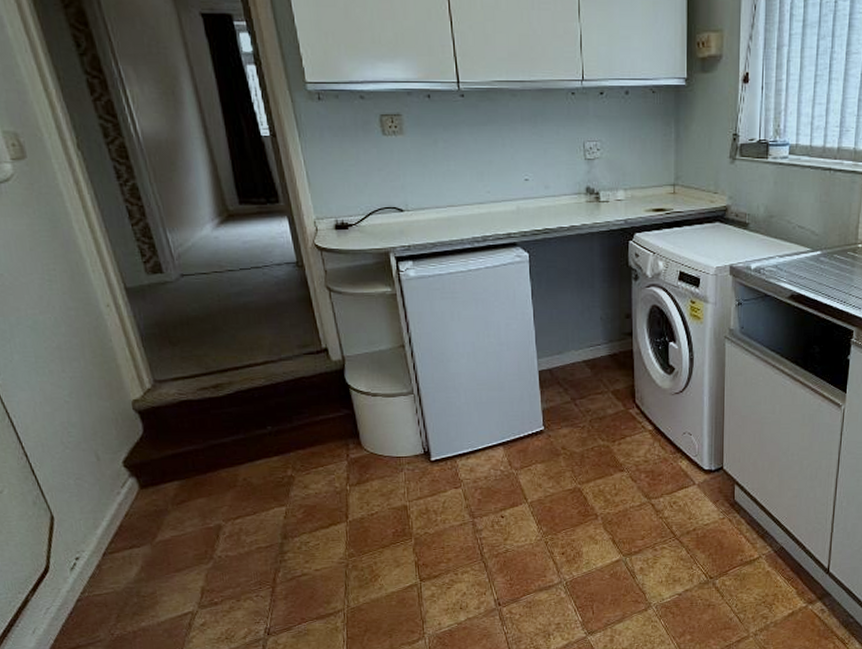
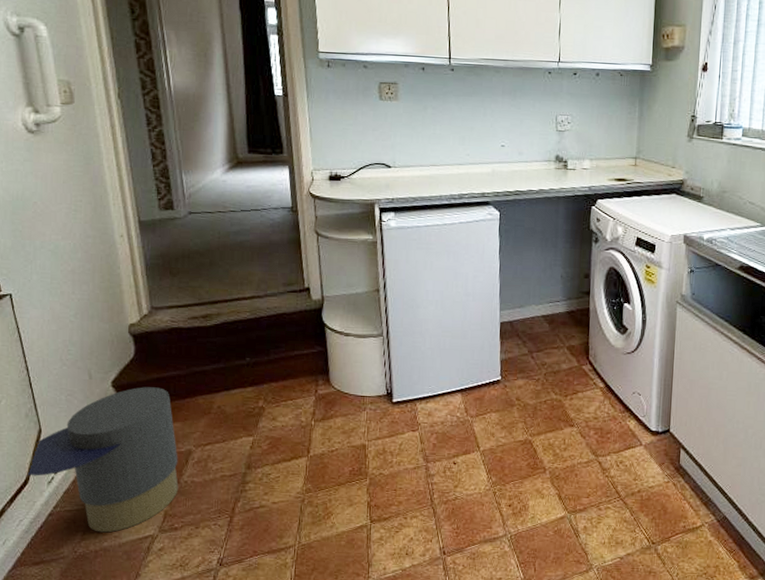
trash can: none [45,464,213,613] -> present [26,387,179,533]

